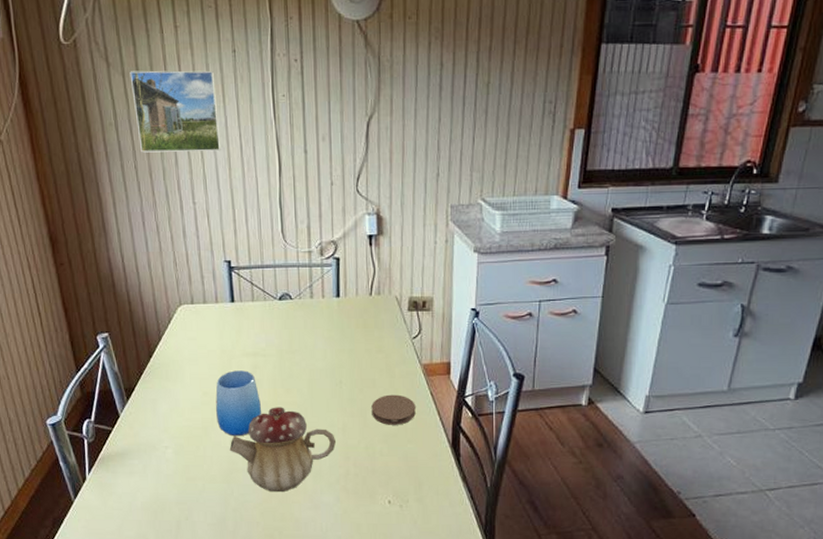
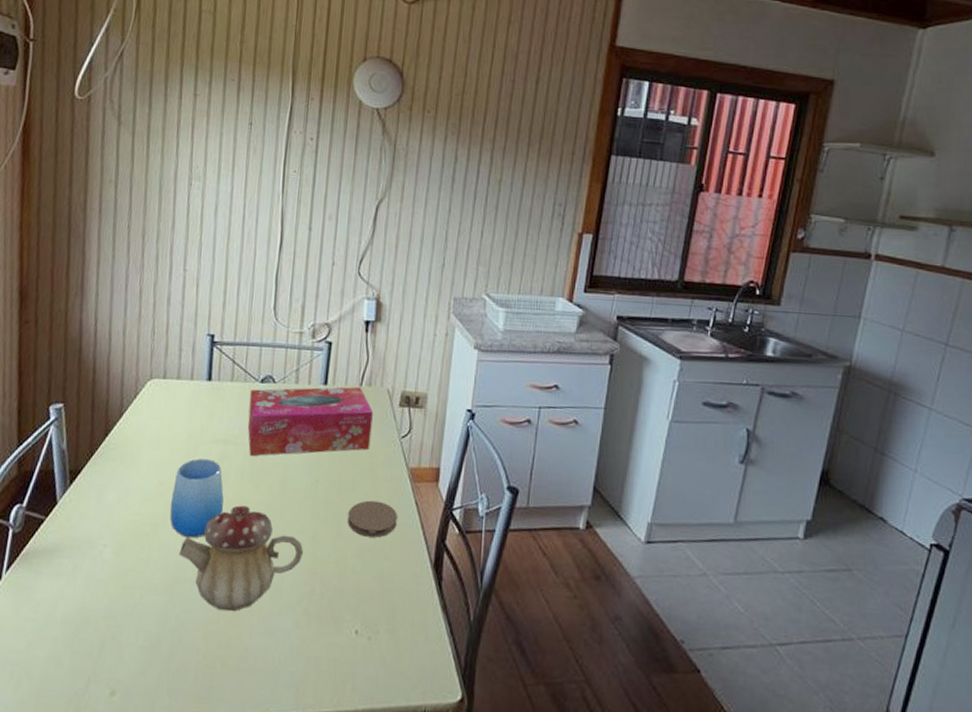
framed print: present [130,70,221,153] -> none [137,131,228,220]
tissue box: none [271,297,385,365] -> present [247,387,373,457]

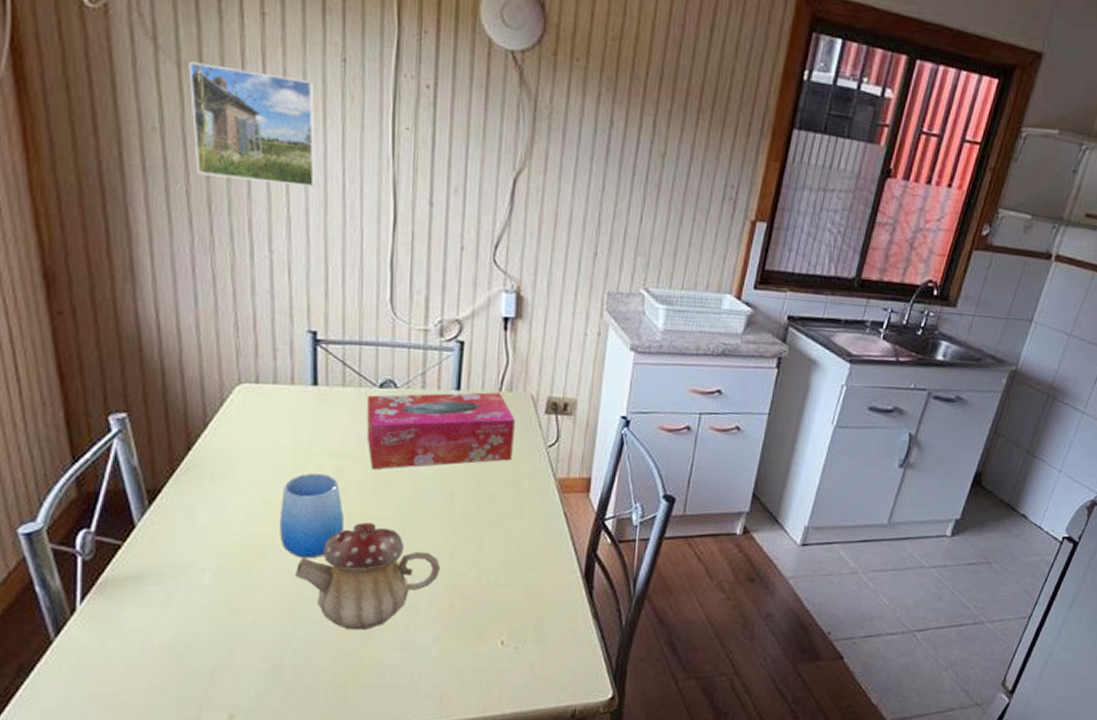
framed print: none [137,131,228,220] -> present [188,61,316,188]
coaster: present [347,500,398,538] -> none [489,513,545,550]

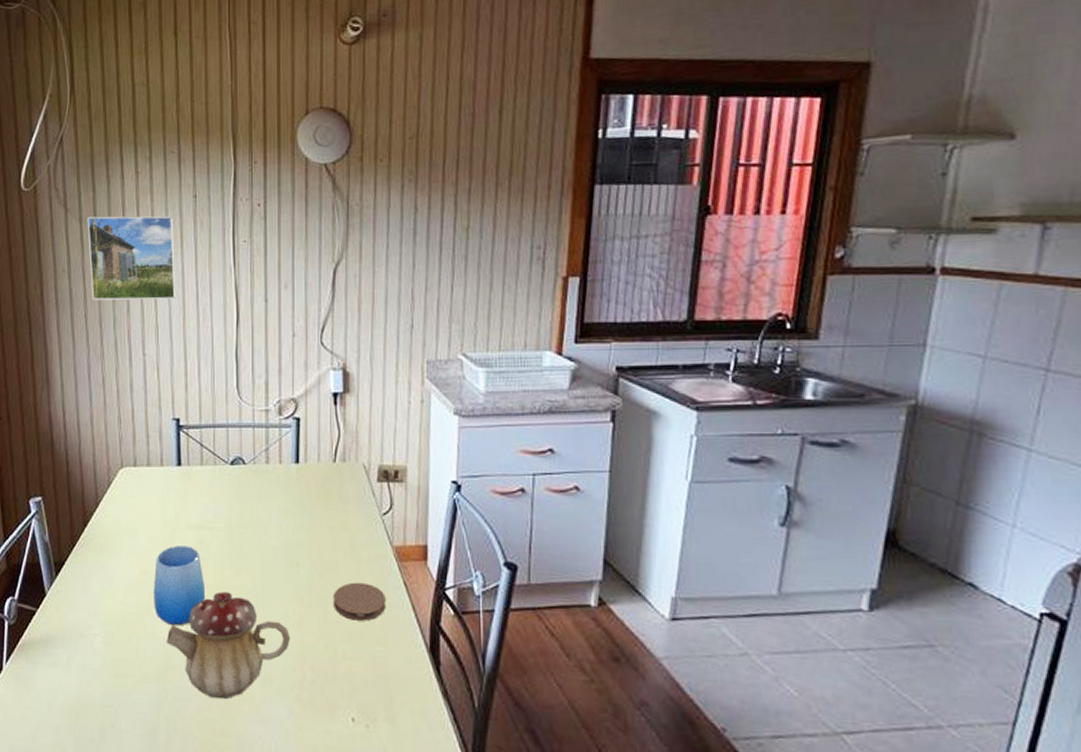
tissue box: present [366,392,515,470] -> none [221,464,350,541]
coaster: none [489,513,545,550] -> present [333,582,386,621]

